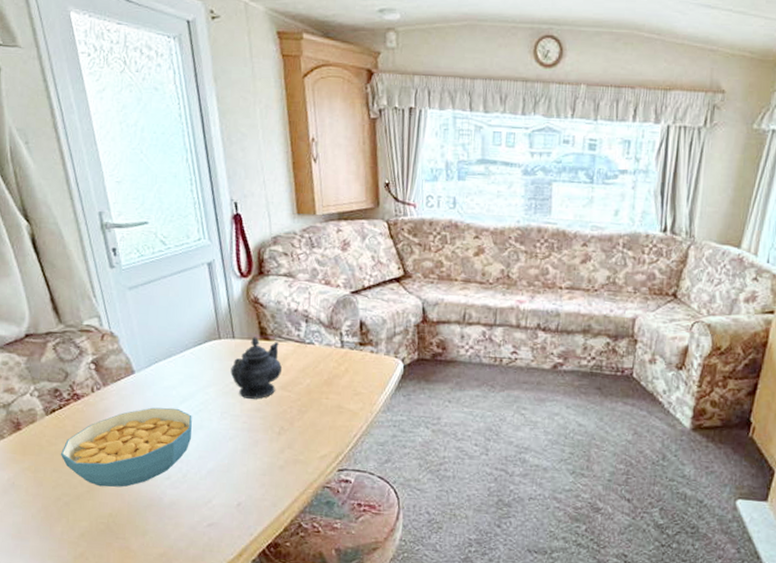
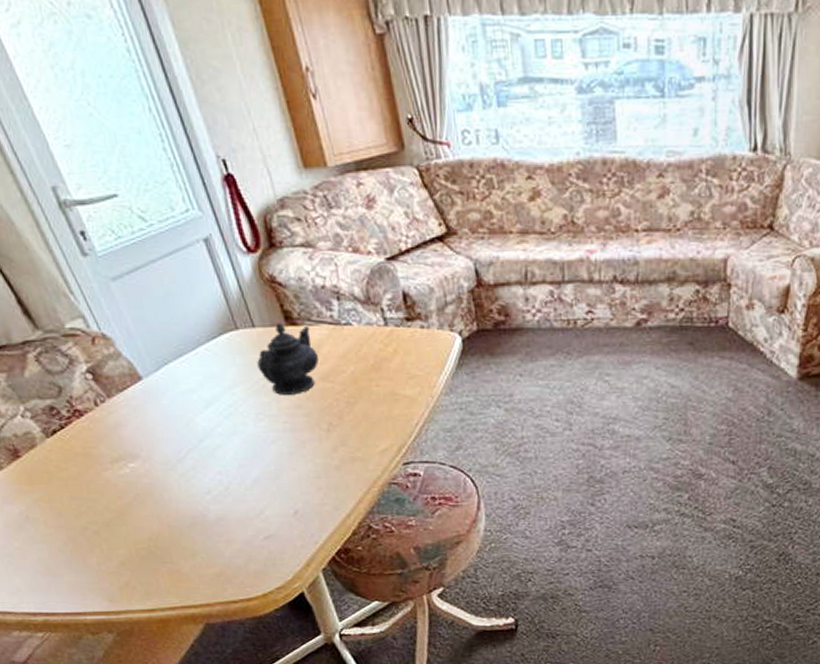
cereal bowl: present [60,407,192,488] -> none [74,414,226,510]

